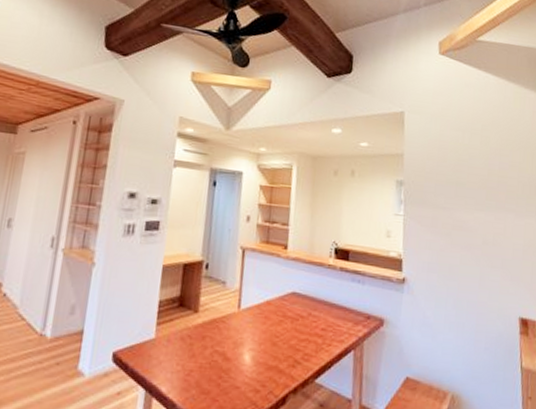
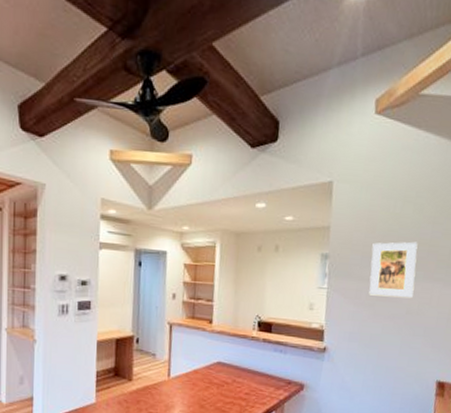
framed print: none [444,171,488,229] -> present [369,241,418,299]

